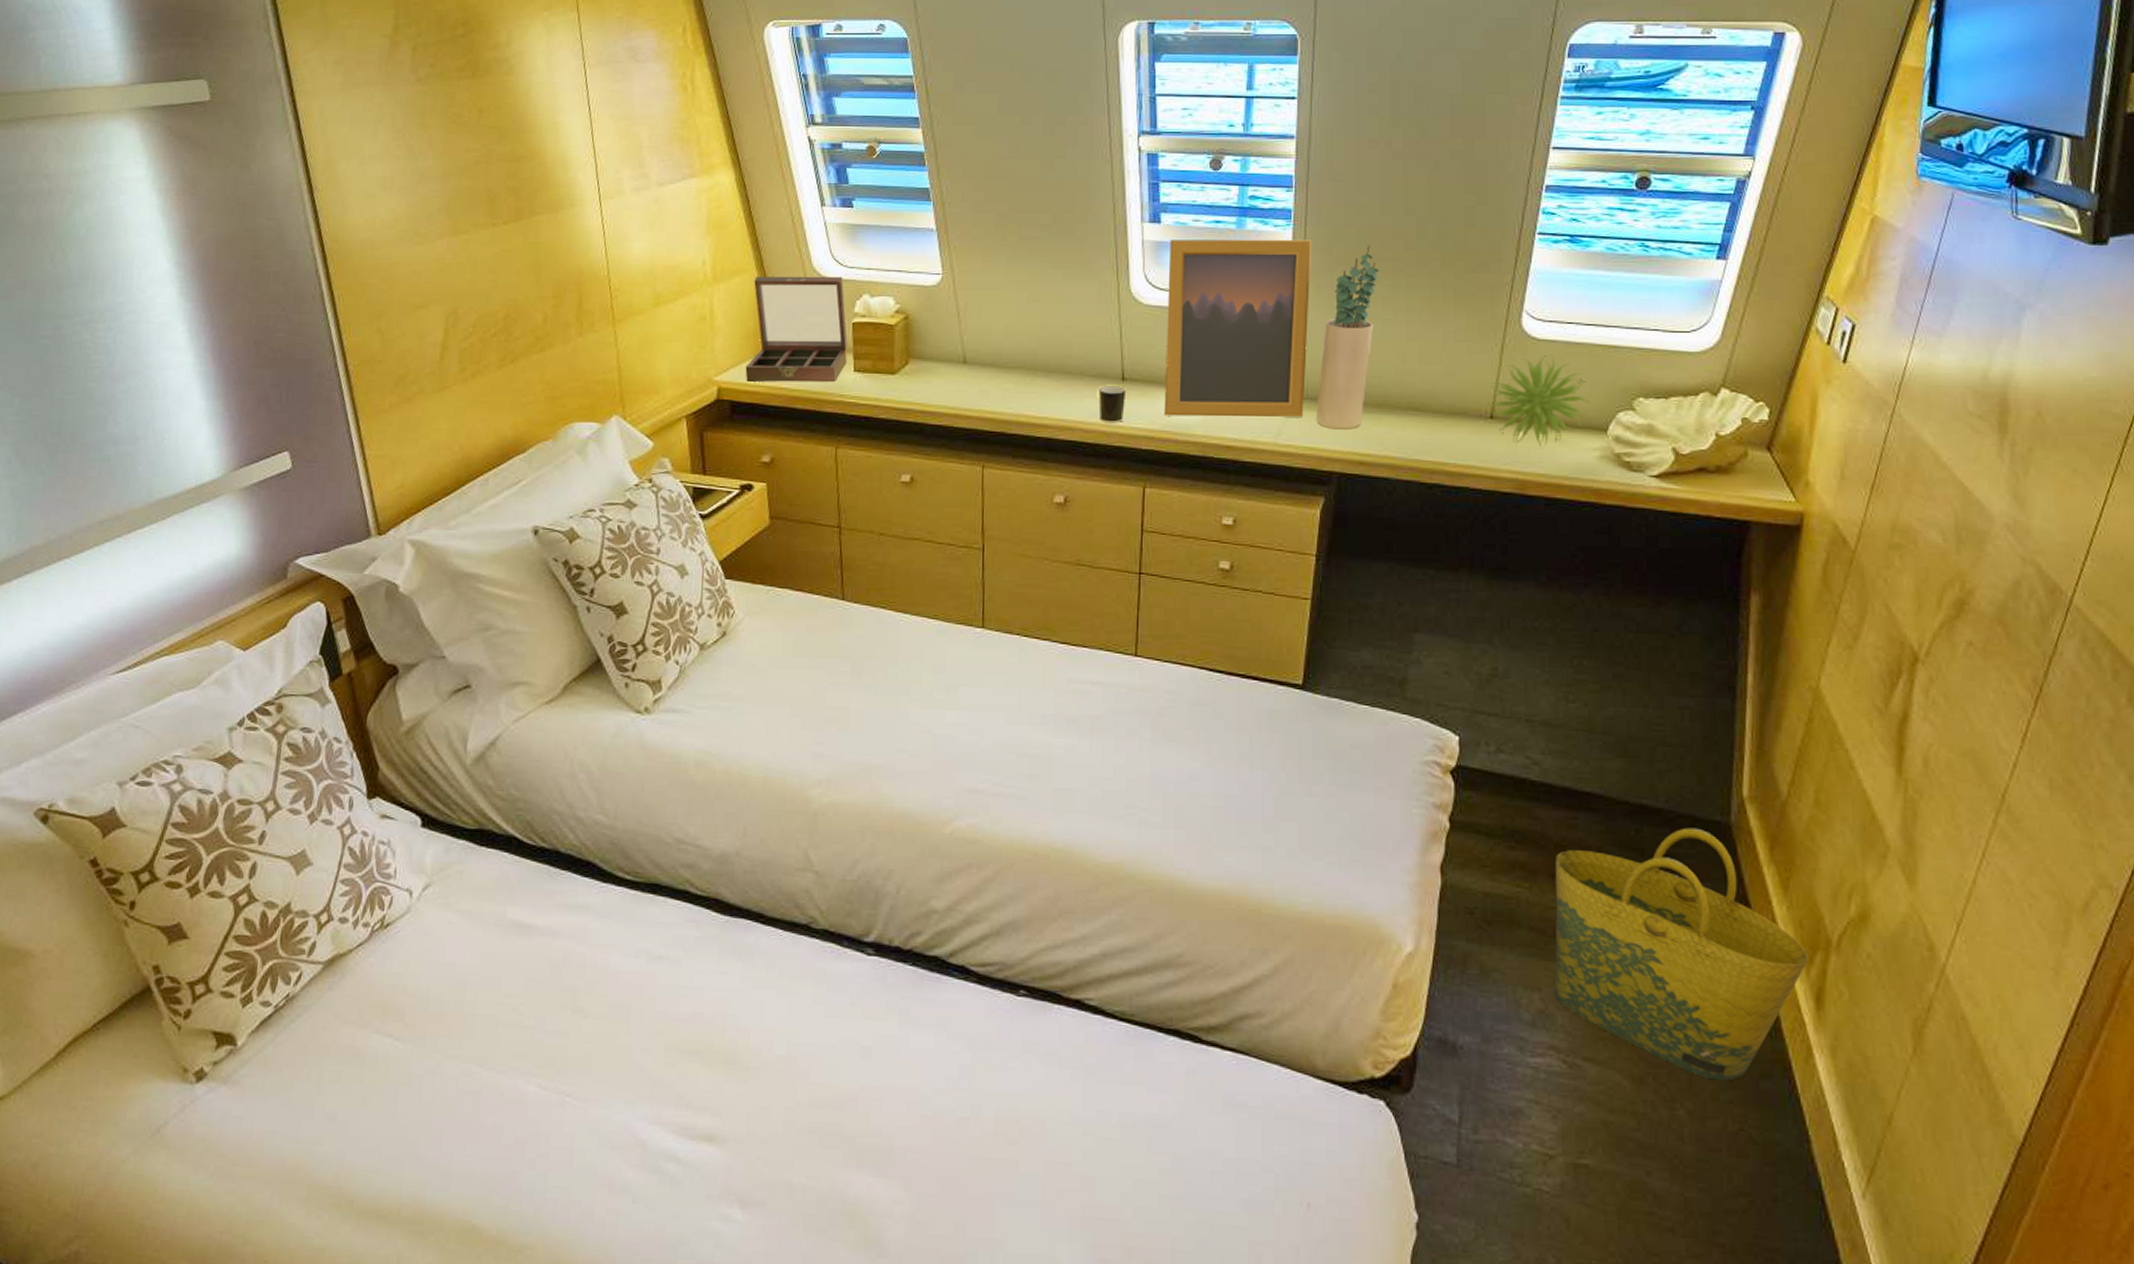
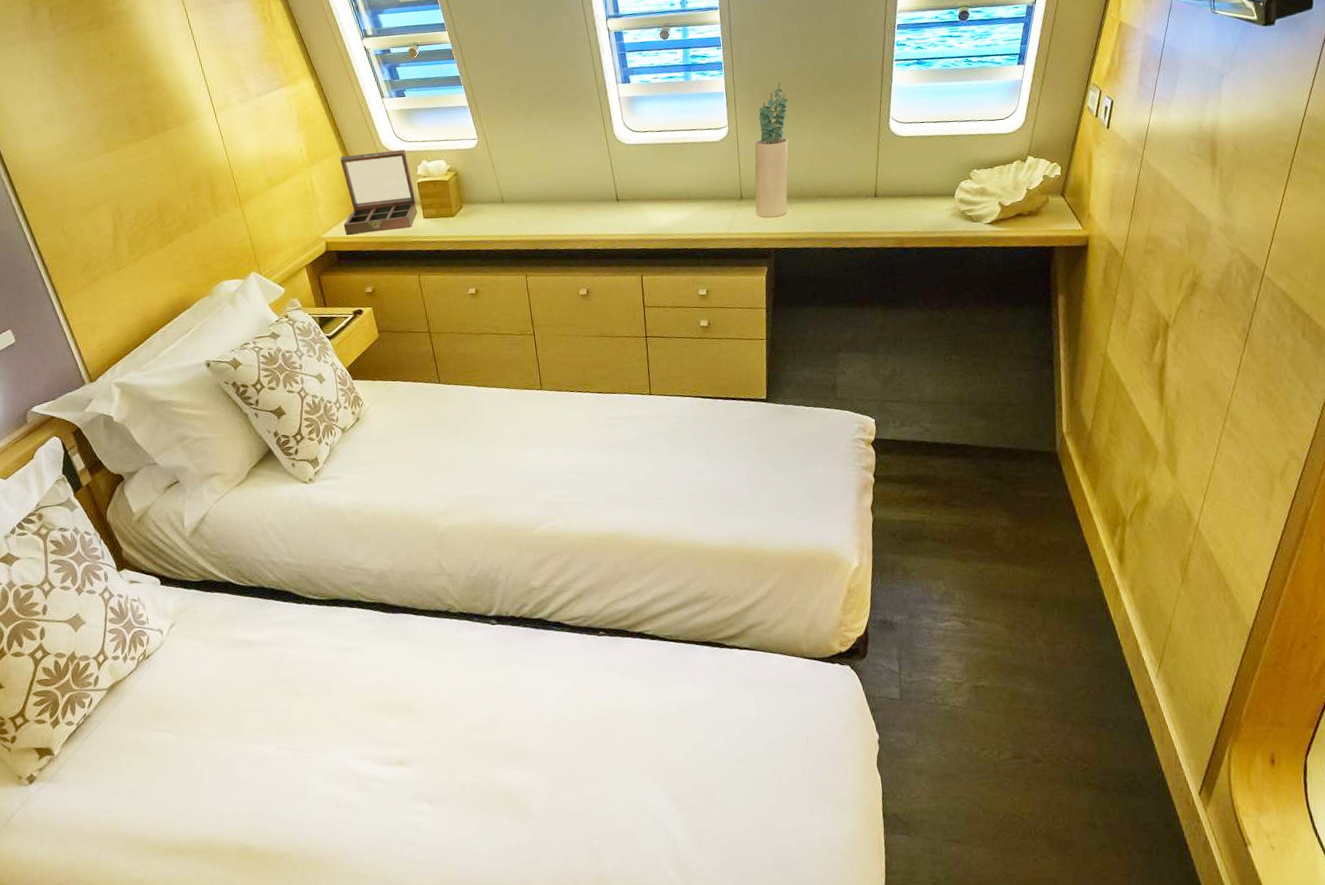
mug: present [1098,386,1127,424] -> none [601,205,622,234]
picture frame: present [1163,239,1312,418] -> none [638,83,747,223]
plant: present [1489,355,1589,446] -> none [873,147,941,212]
tote bag: present [1554,827,1809,1081] -> none [946,458,1113,619]

